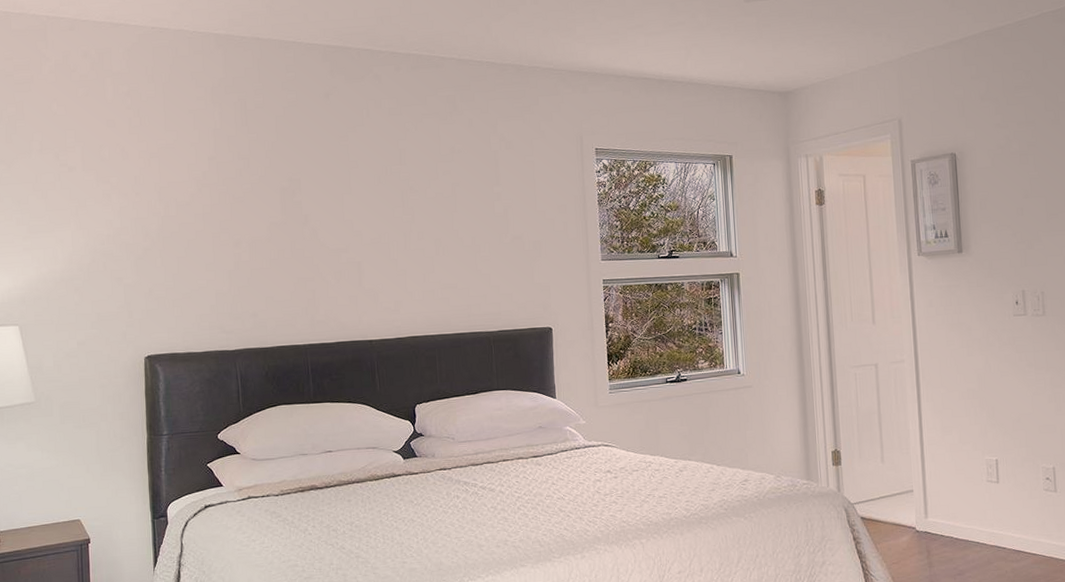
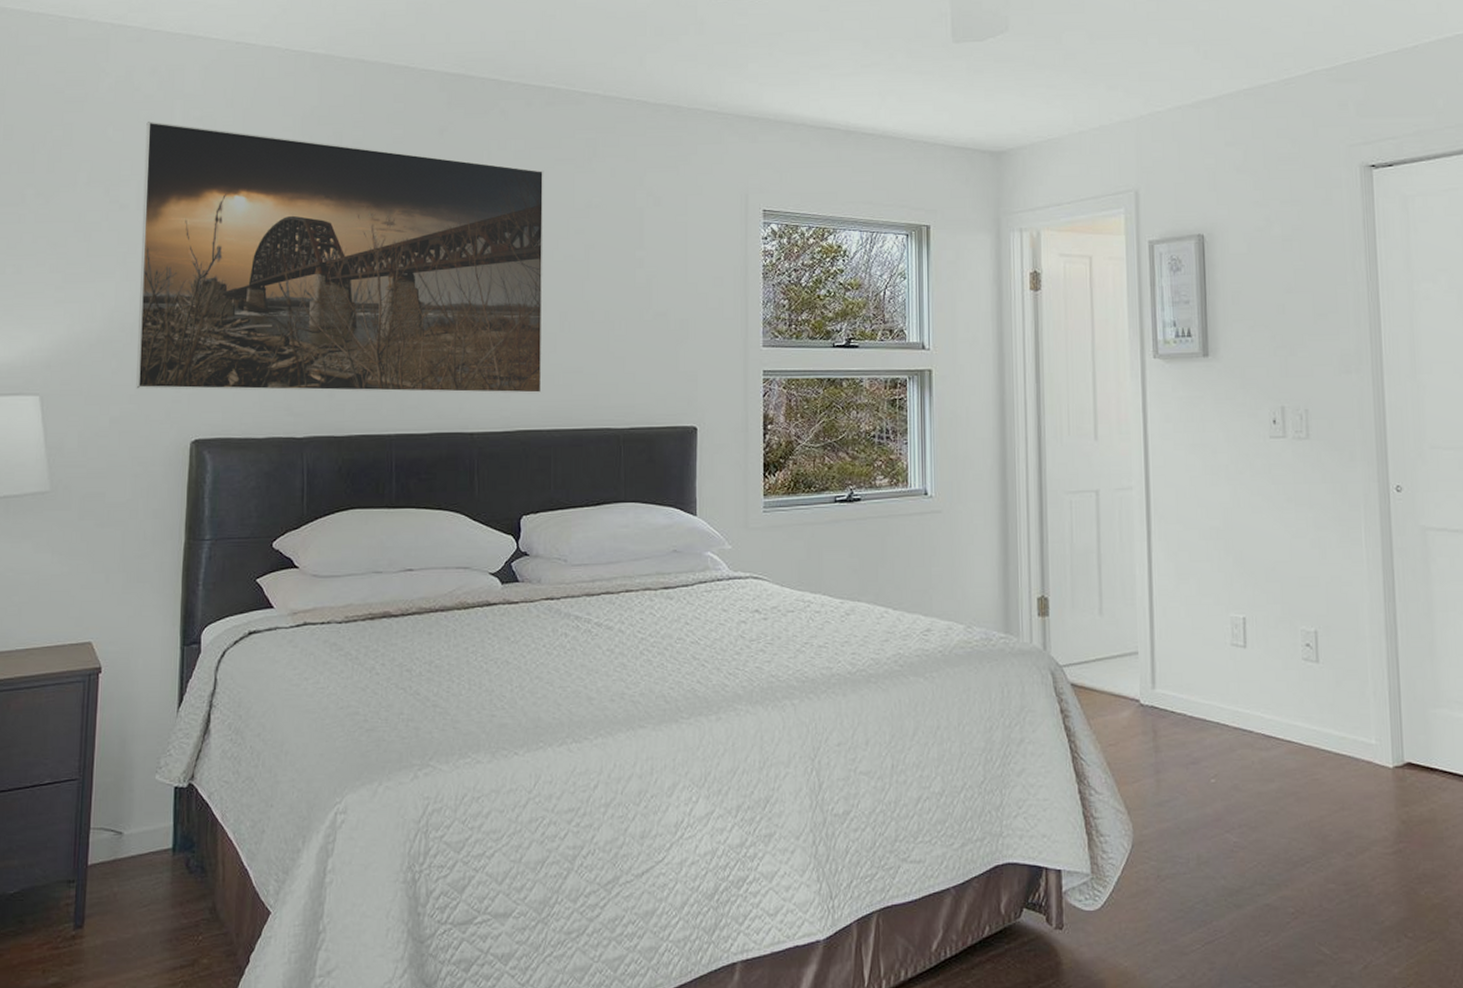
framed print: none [84,96,425,317] -> present [136,120,544,394]

